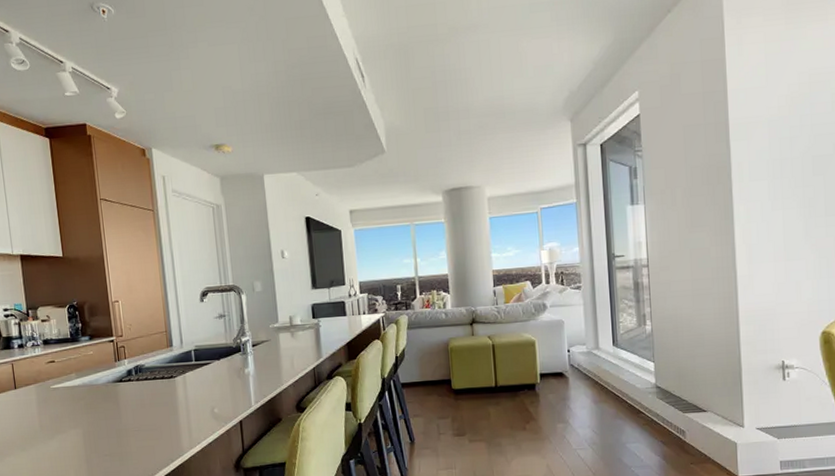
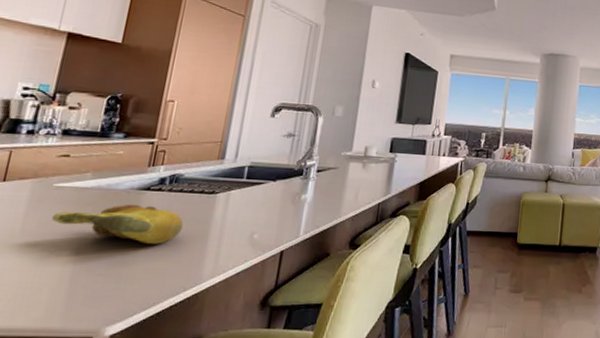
banana bunch: none [58,395,157,427] -> present [52,204,184,244]

